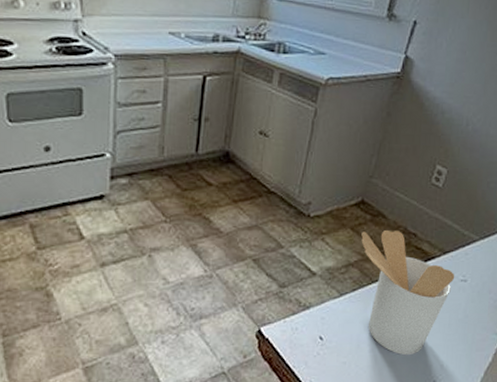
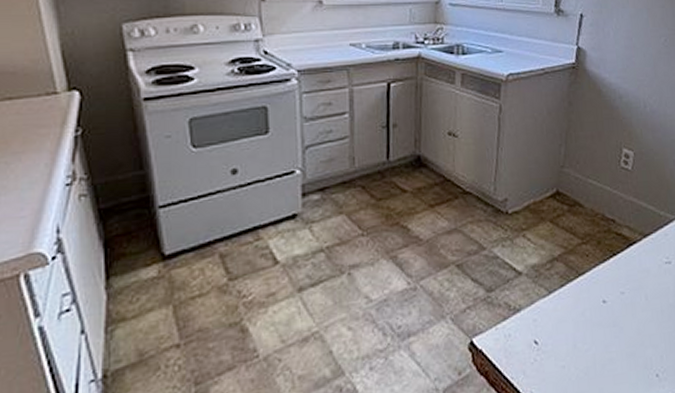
utensil holder: present [361,229,455,356] -> none [561,218,659,351]

